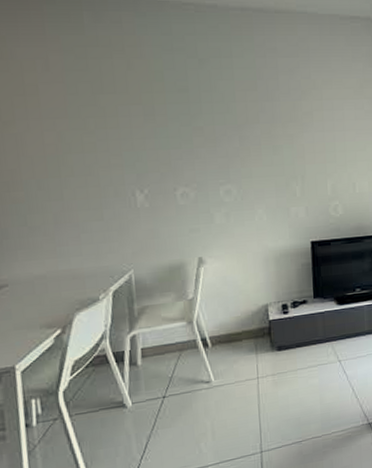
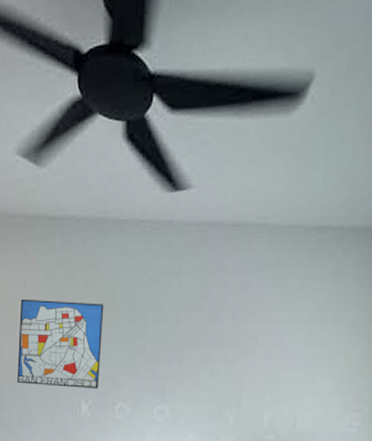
wall art: none [43,82,155,179] -> present [17,299,104,389]

